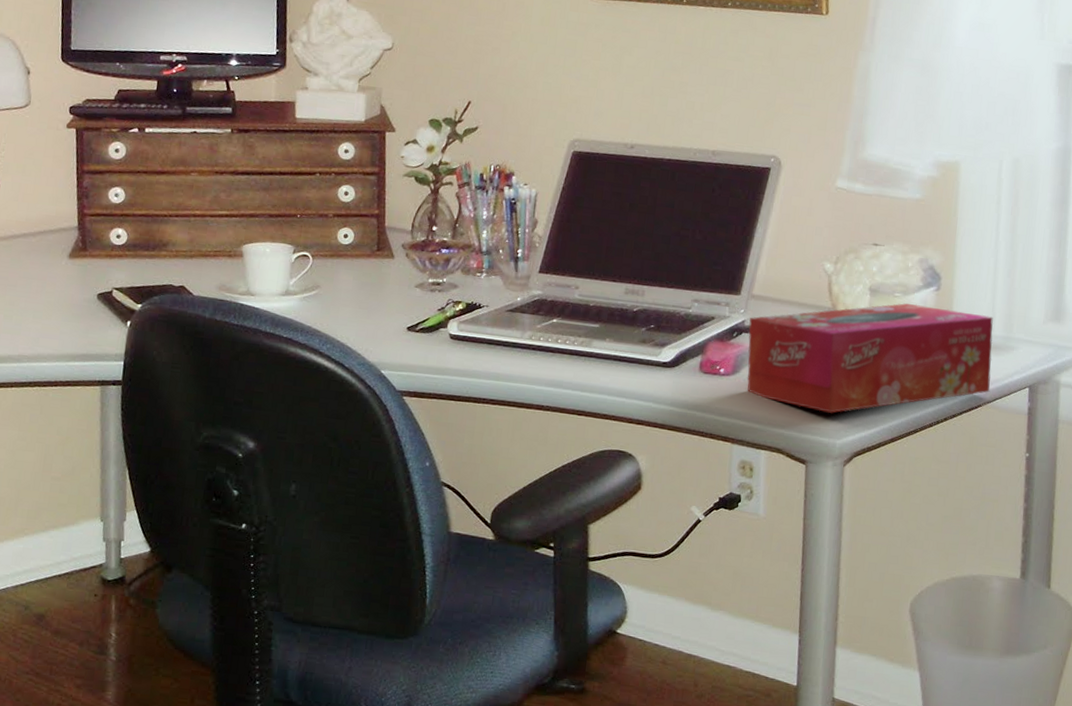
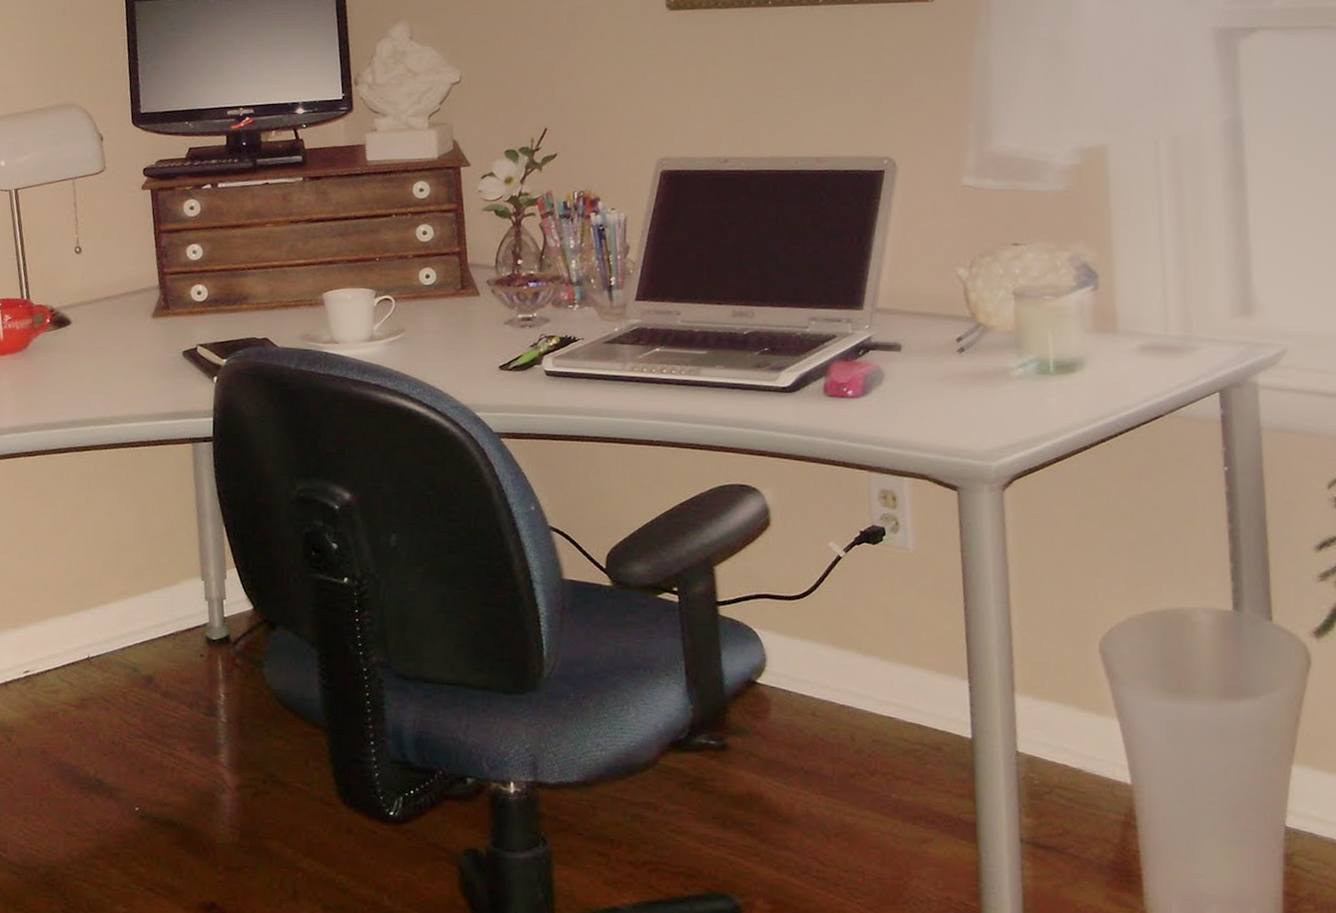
tissue box: present [747,303,993,413] -> none [876,306,1172,433]

